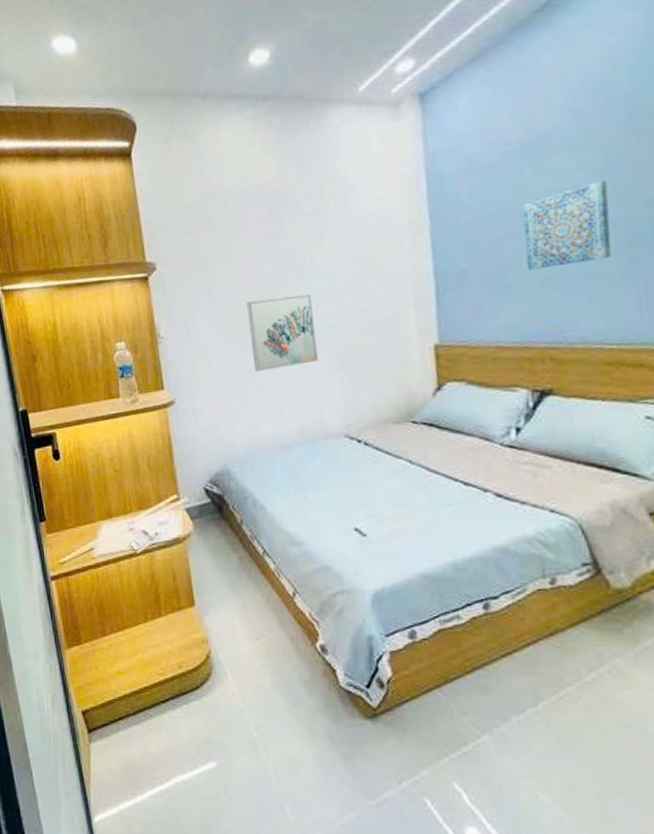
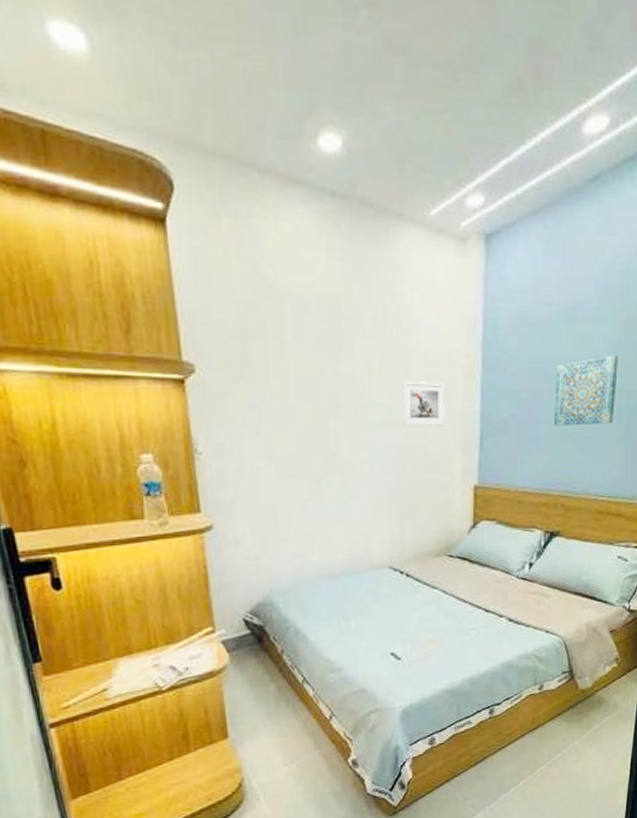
wall art: present [247,293,318,372] -> none [300,423,369,500]
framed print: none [343,244,394,293] -> present [402,380,445,427]

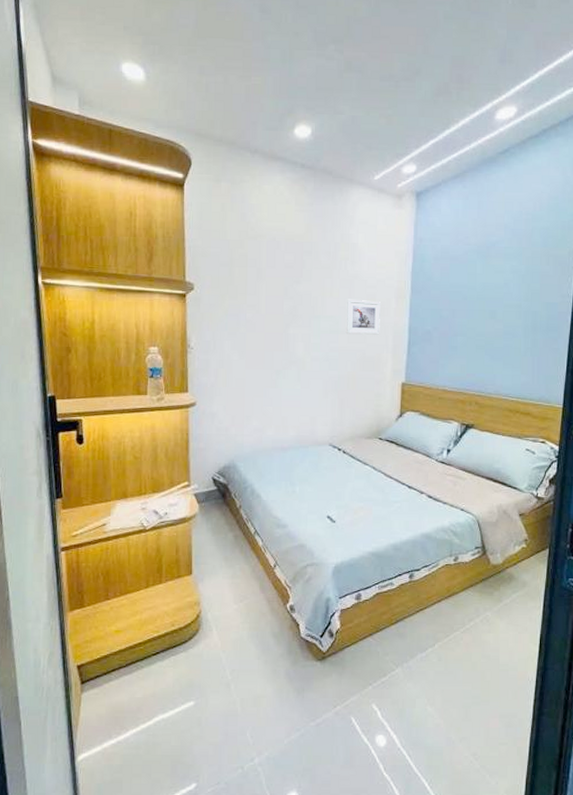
wall art: present [554,355,618,426] -> none [470,283,525,339]

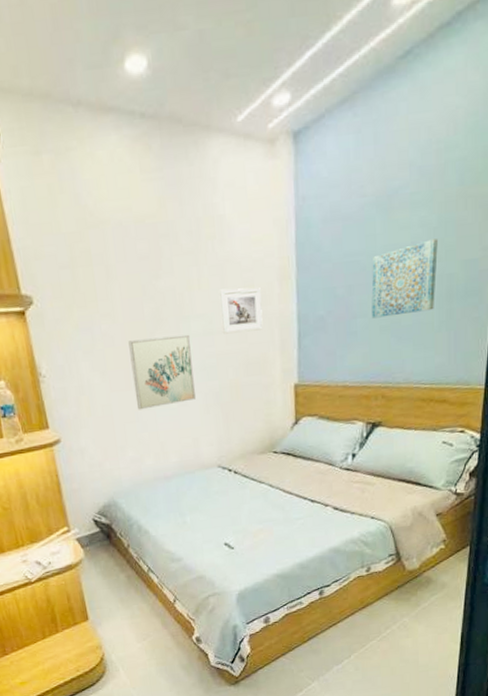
wall art: none [266,329,319,387] -> present [128,334,196,410]
wall art: none [470,283,525,339] -> present [371,239,438,319]

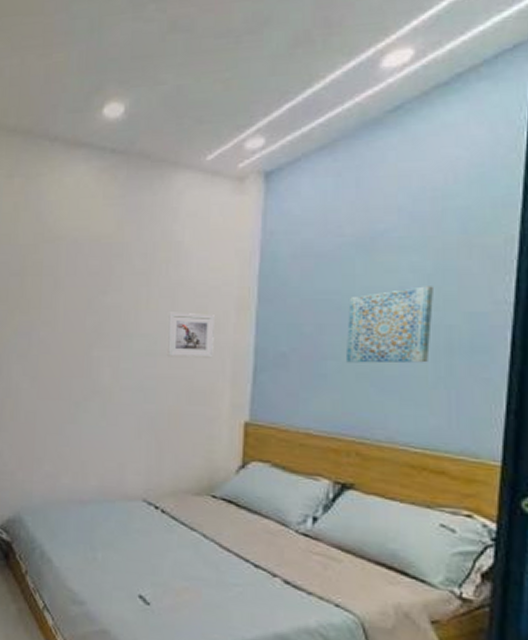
wall art: present [128,334,196,410] -> none [62,351,131,423]

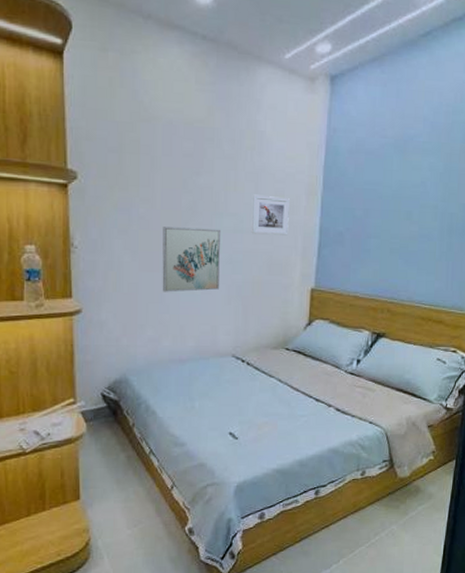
wall art: none [62,351,131,423] -> present [162,227,222,292]
wall art: present [347,286,433,364] -> none [384,182,443,241]

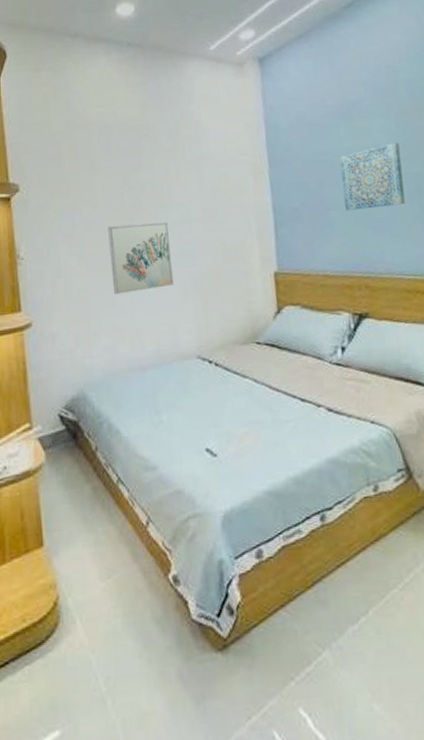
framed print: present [251,194,290,235] -> none [197,181,240,223]
wall art: none [384,182,443,241] -> present [340,142,405,211]

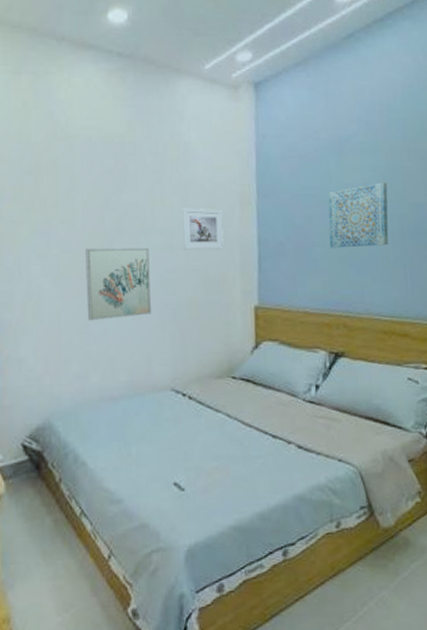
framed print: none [197,181,240,223] -> present [182,208,224,251]

